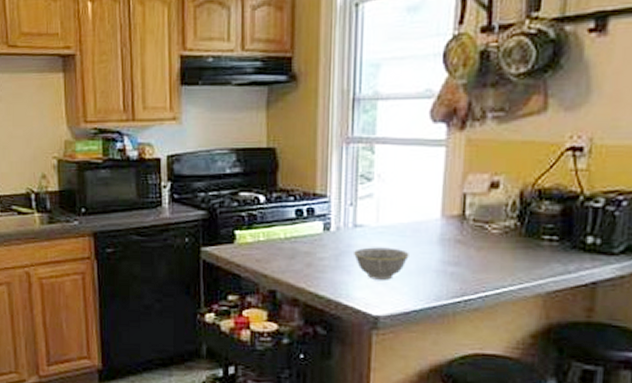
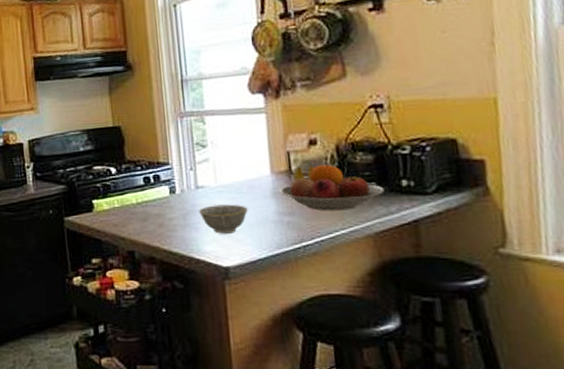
fruit bowl: none [448,211,566,265] -> present [280,164,384,211]

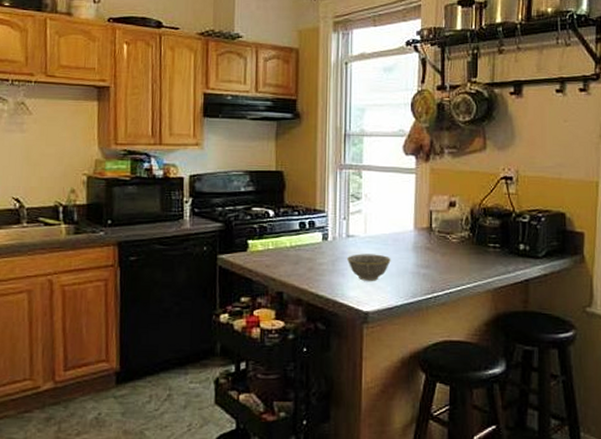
fruit bowl: present [280,164,384,211] -> none [420,224,505,267]

